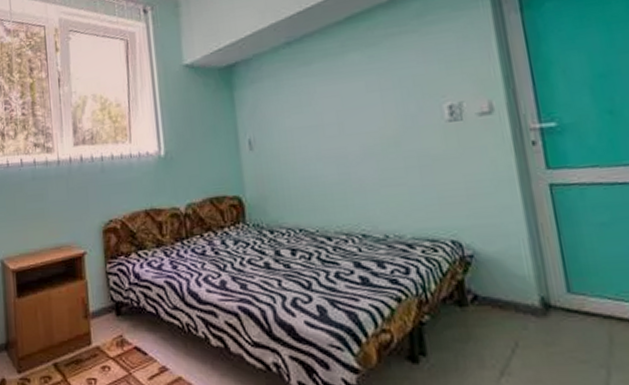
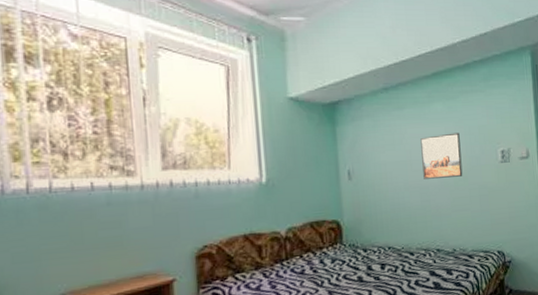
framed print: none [334,86,394,147] -> present [420,132,463,179]

